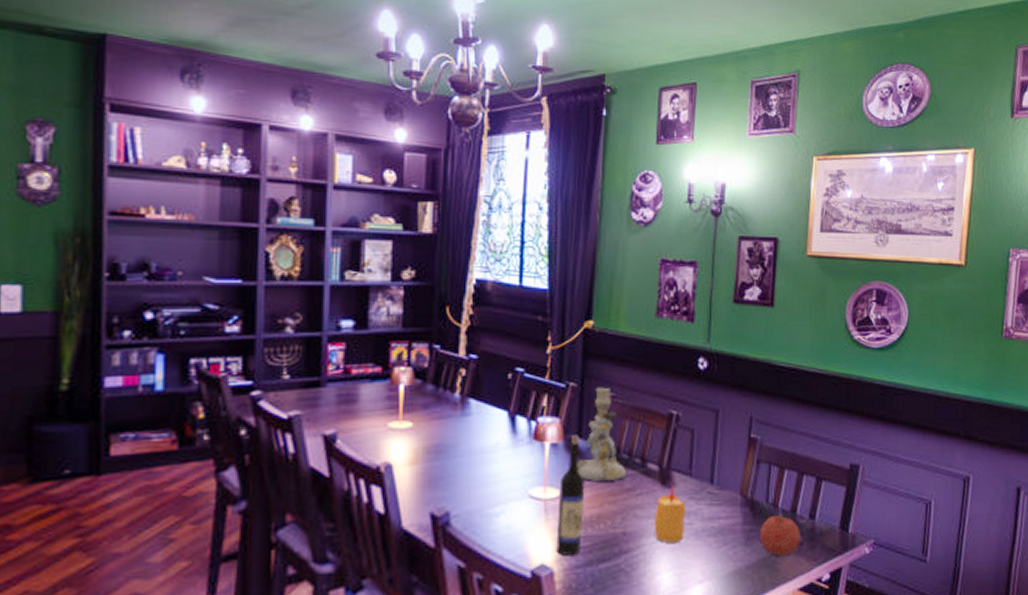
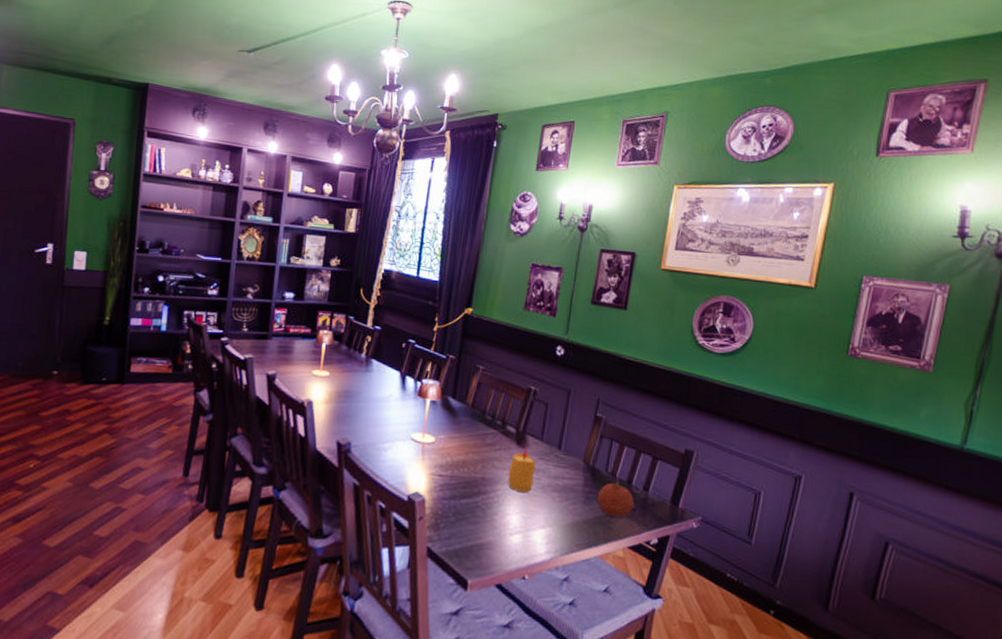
wine bottle: present [556,434,585,557] -> none [428,395,455,490]
candlestick: present [577,387,626,481] -> none [449,361,489,436]

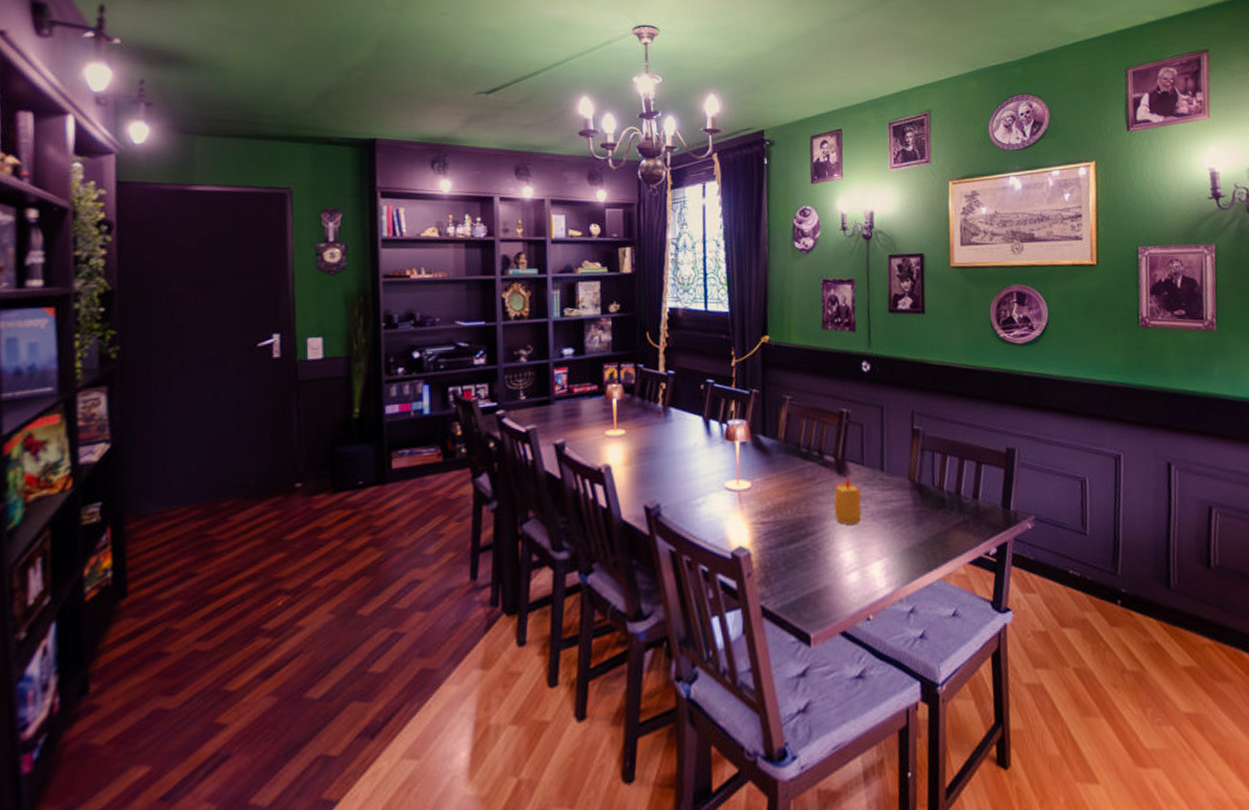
fruit: present [597,481,634,518] -> none [928,494,967,533]

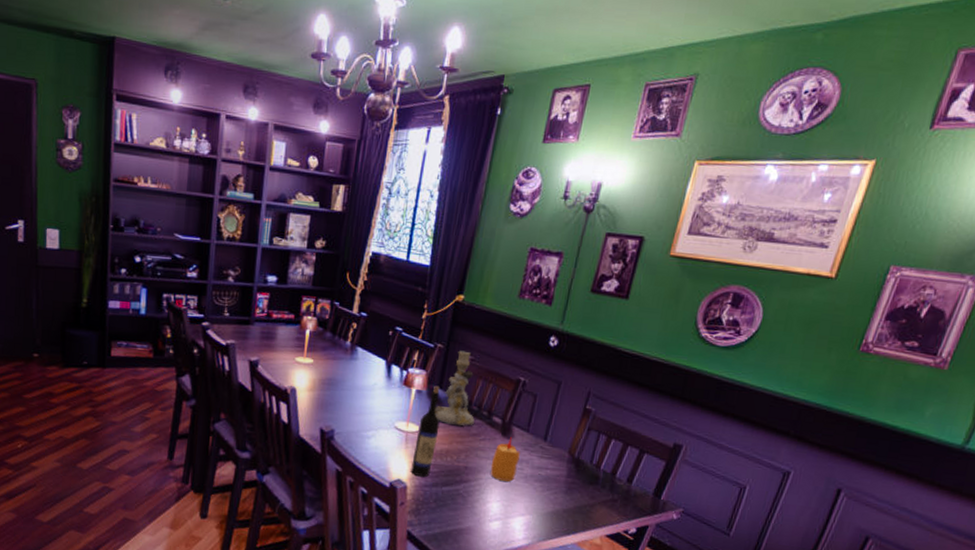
wine bottle: none [750,433,773,539] -> present [411,385,440,477]
candlestick: none [763,391,807,473] -> present [434,350,475,426]

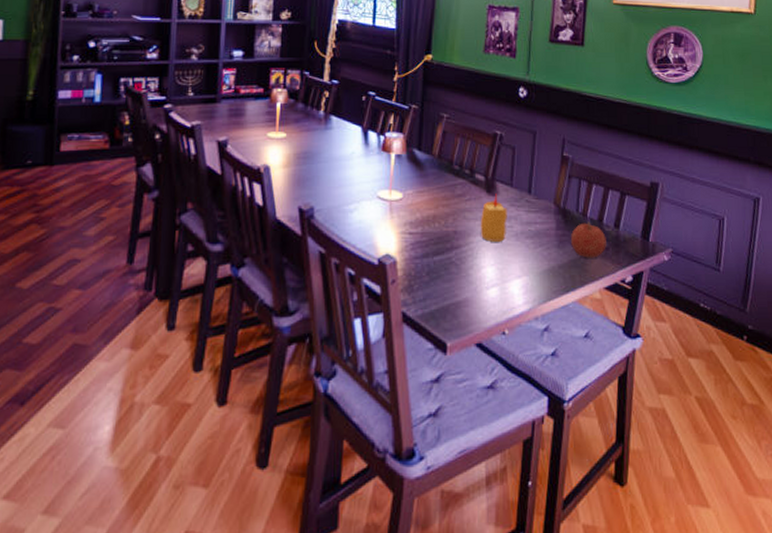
wine bottle: present [411,385,440,477] -> none [399,148,423,249]
candlestick: present [434,350,475,426] -> none [417,109,457,187]
fruit: none [579,473,617,508] -> present [570,221,606,258]

